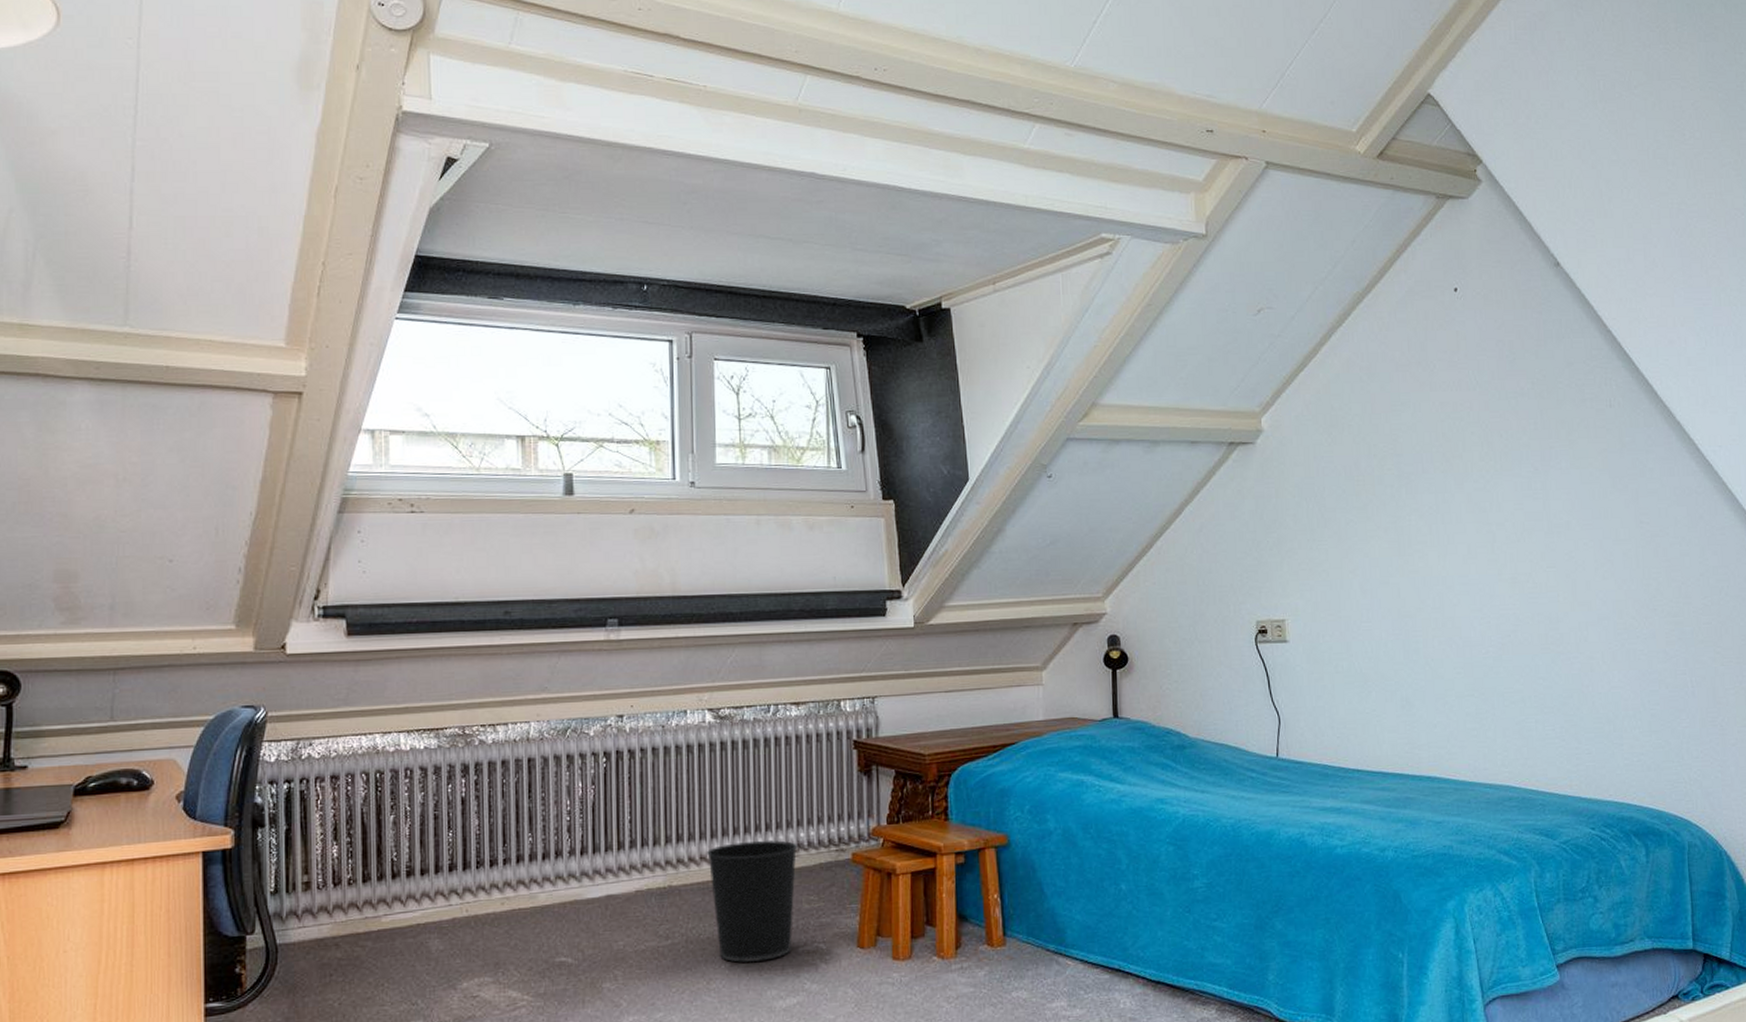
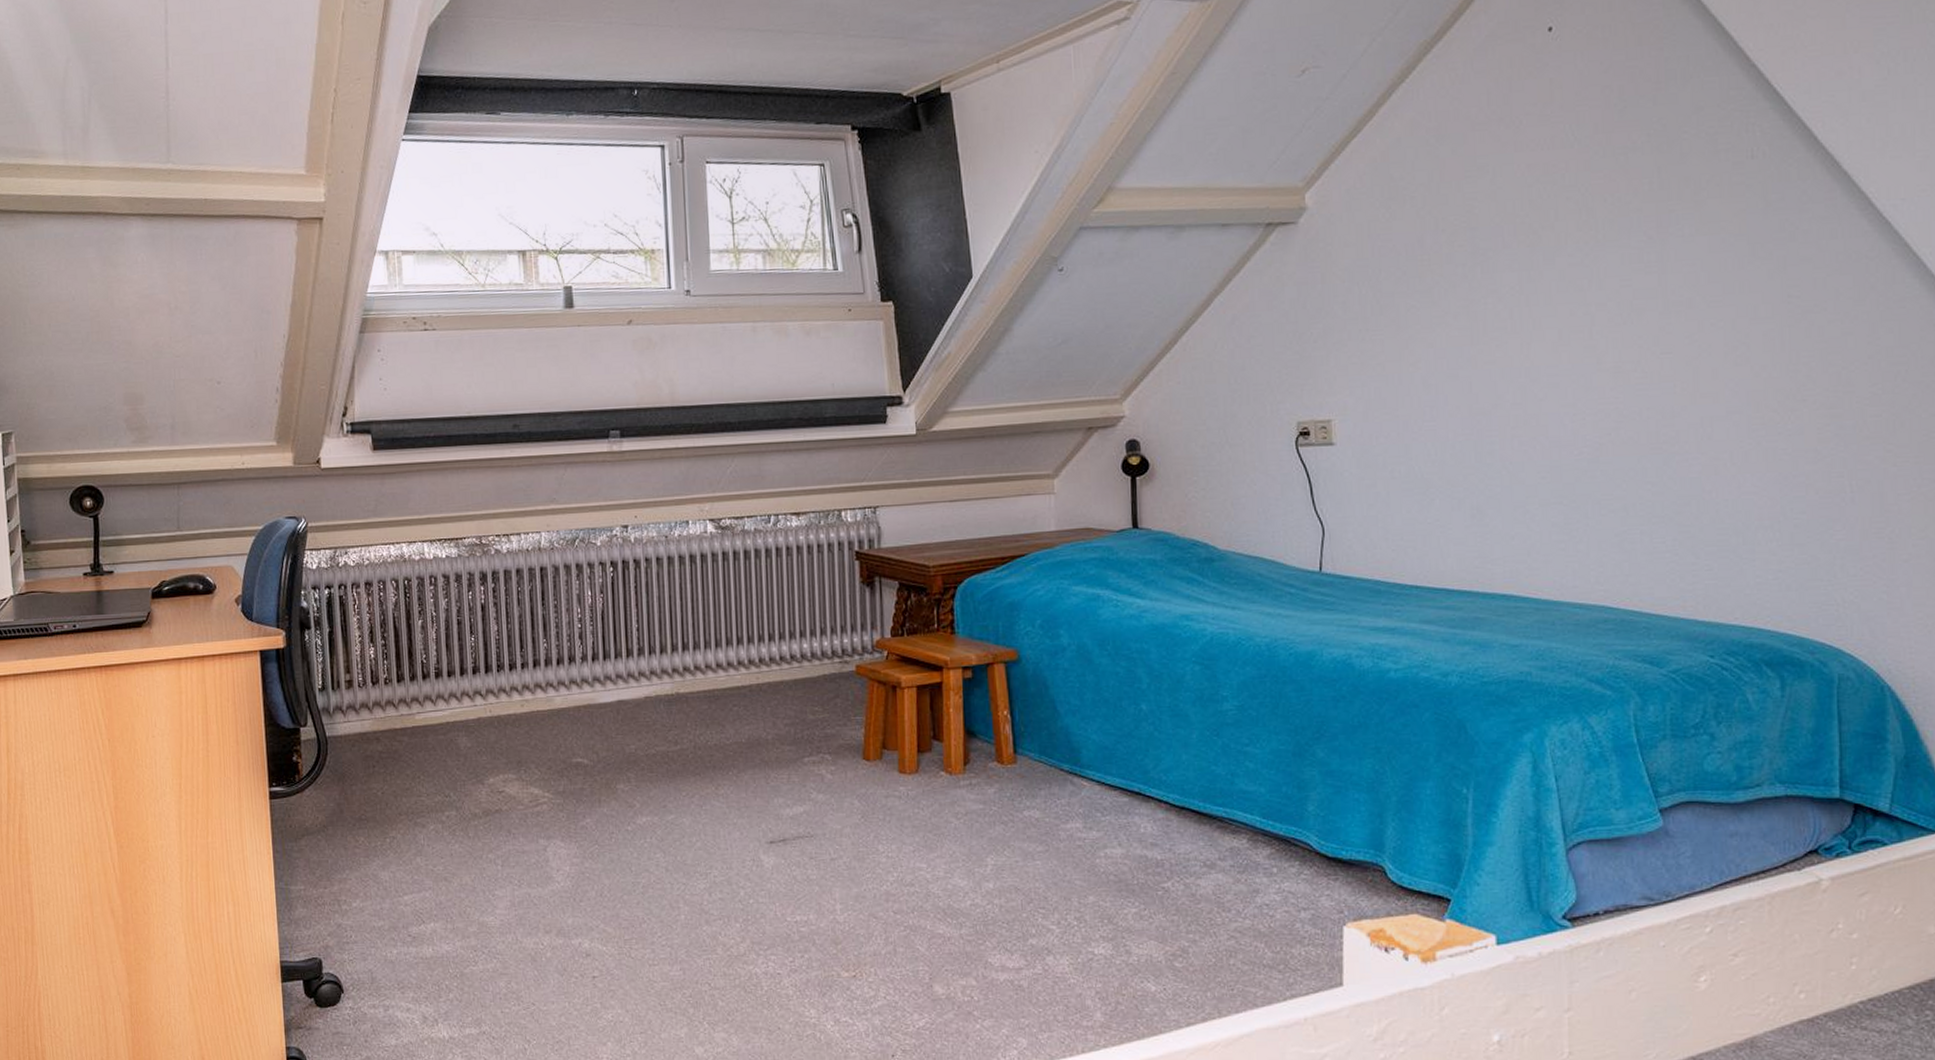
wastebasket: present [706,840,798,963] -> none [711,651,801,771]

